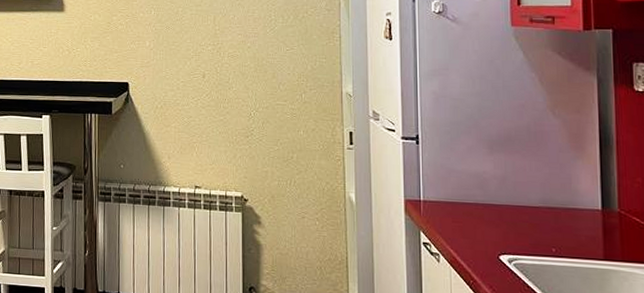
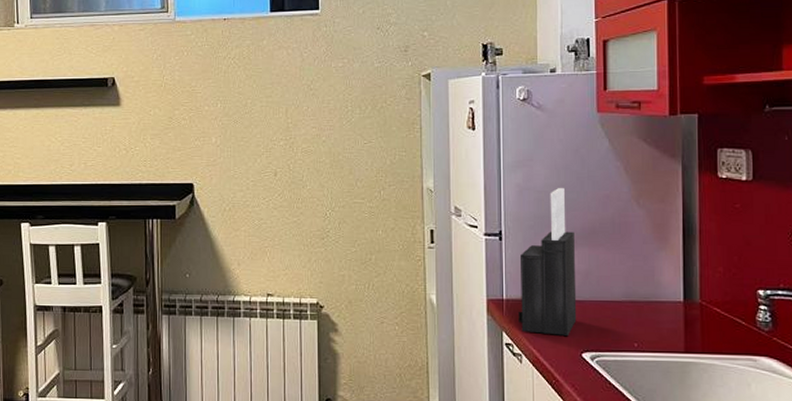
knife block: none [436,96,494,238] -> present [518,188,577,336]

